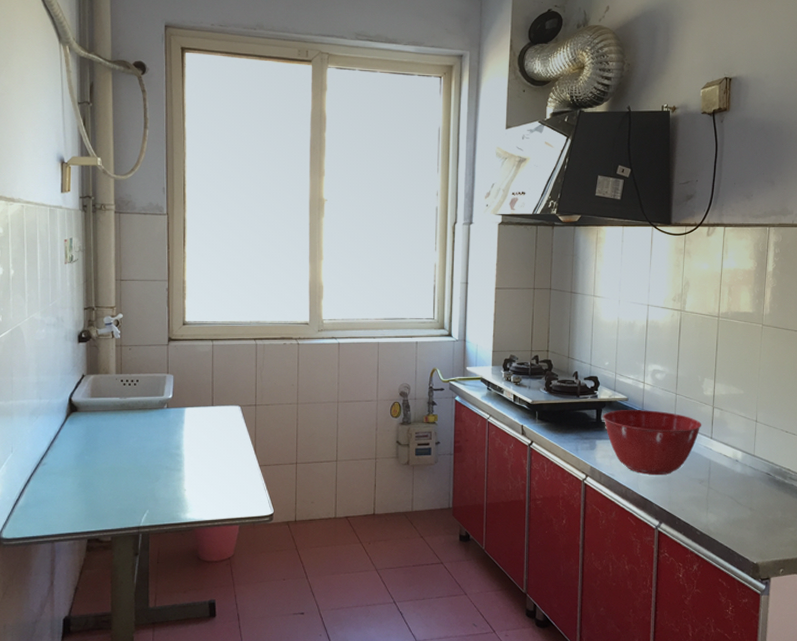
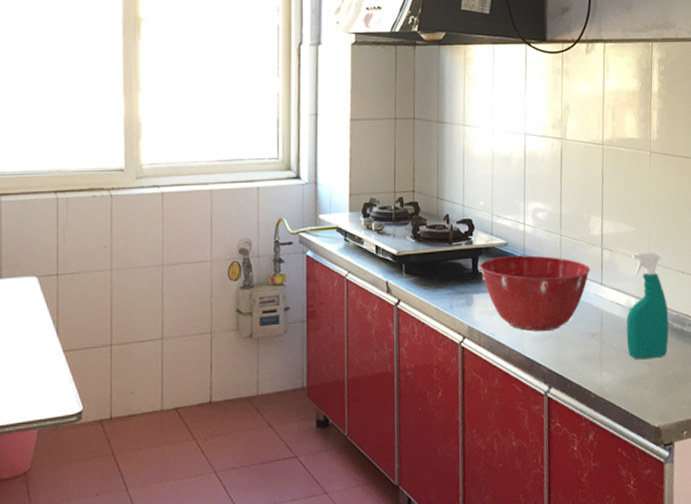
spray bottle: none [732,413,772,505] -> present [626,252,669,360]

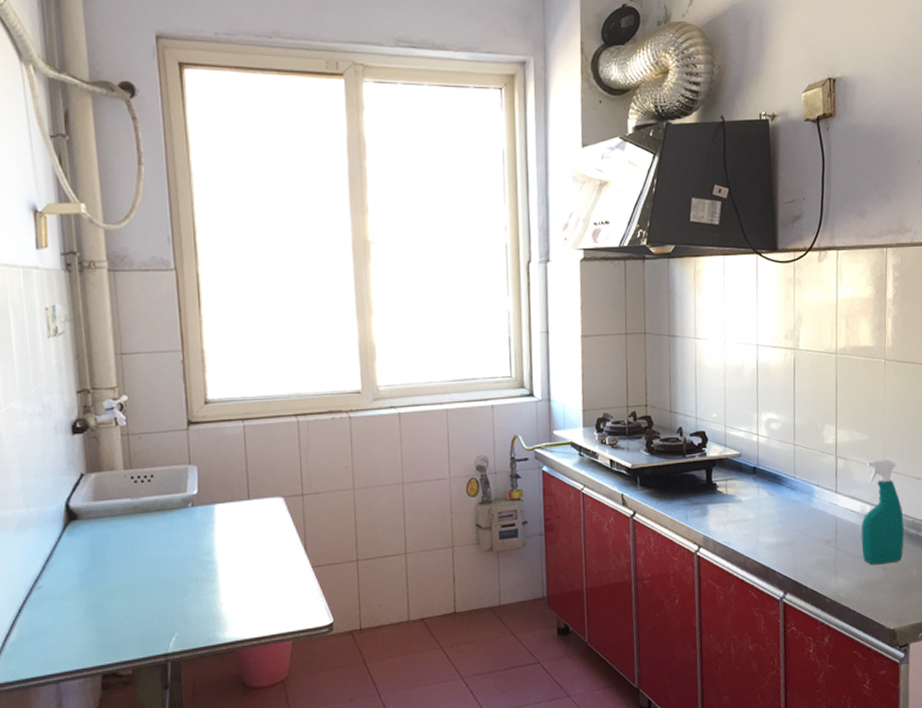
mixing bowl: present [480,255,591,332] -> none [714,465,825,540]

